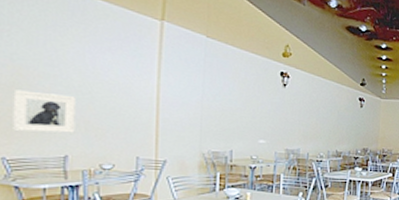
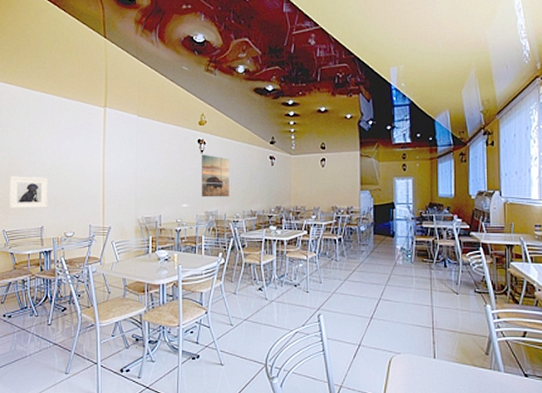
wall art: none [282,88,315,136] -> present [202,154,229,198]

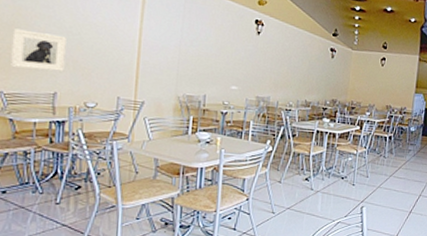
wall art: present [202,154,229,198] -> none [254,36,288,85]

